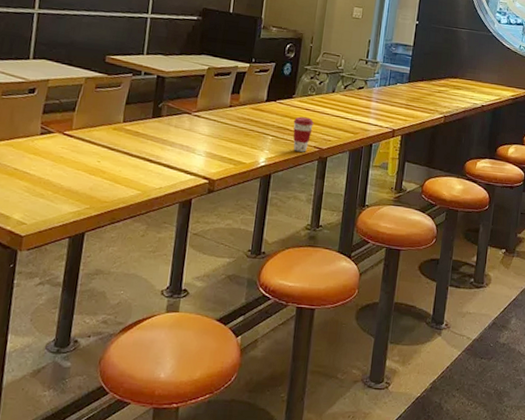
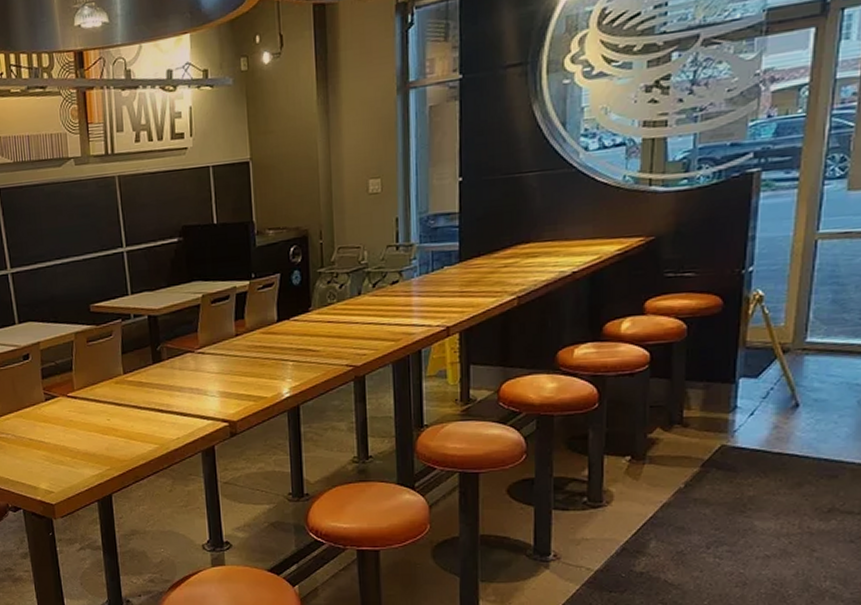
coffee cup: present [293,116,314,152] -> none [315,331,341,374]

